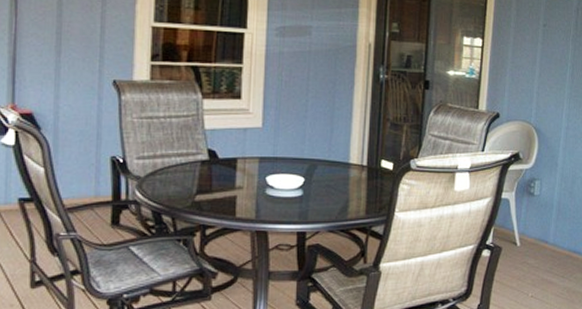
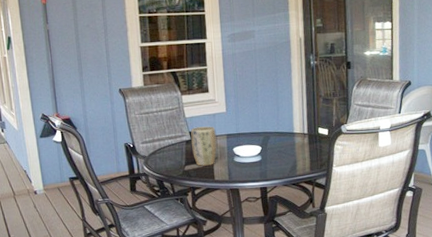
plant pot: none [209,143,245,197] -> present [191,126,217,166]

